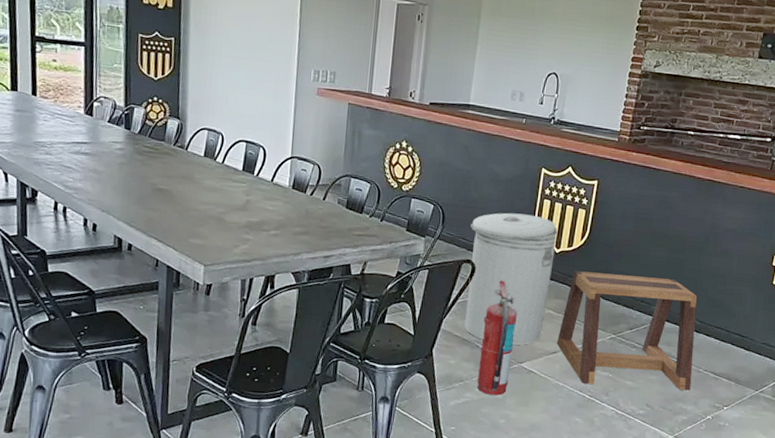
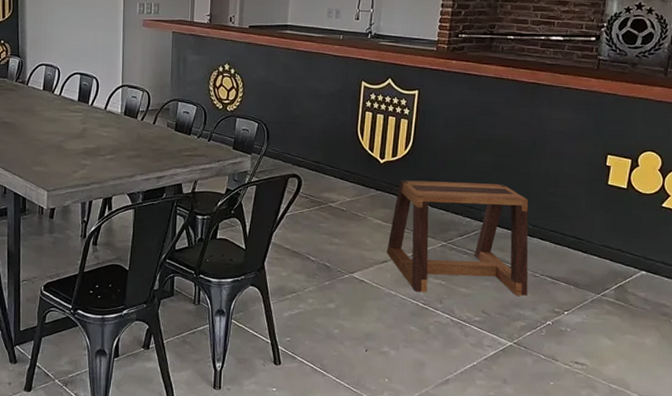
can: present [464,212,558,345] -> none [294,126,381,255]
fire extinguisher: present [477,280,517,395] -> none [310,193,345,306]

